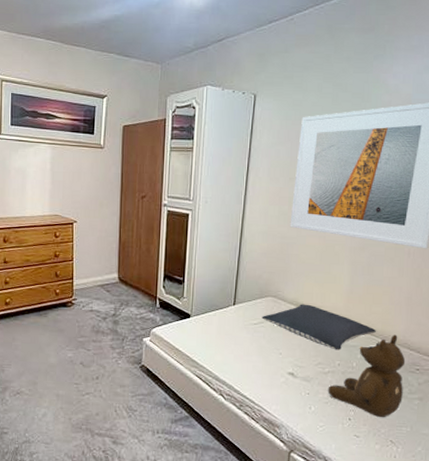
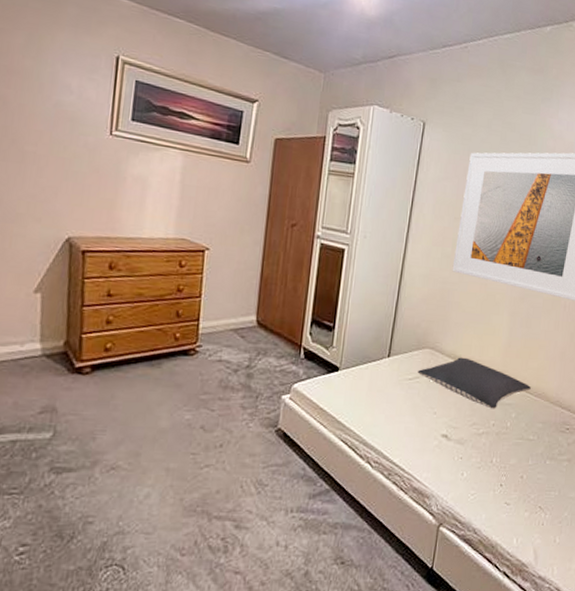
teddy bear: present [327,334,406,418] -> none [481,391,557,482]

